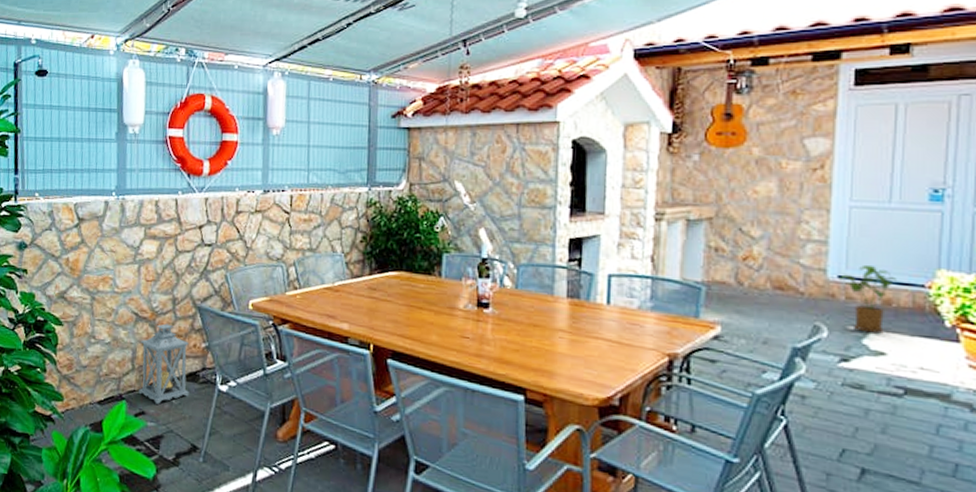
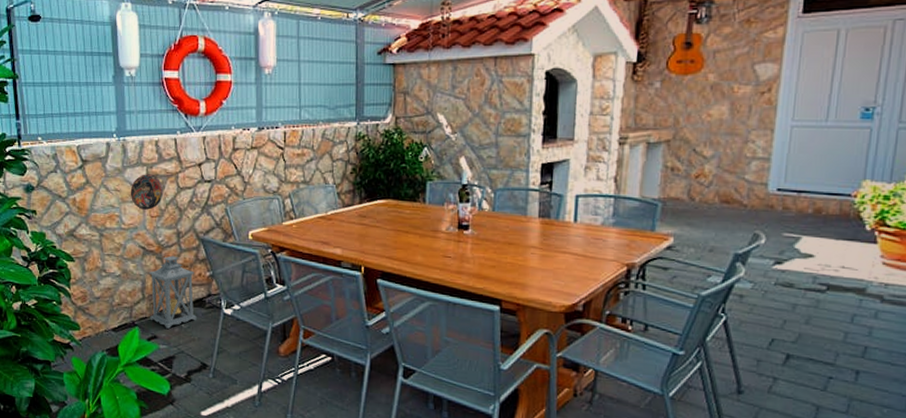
decorative plate: none [126,235,162,274] -> present [130,174,164,210]
house plant: present [840,264,896,334] -> none [778,178,827,239]

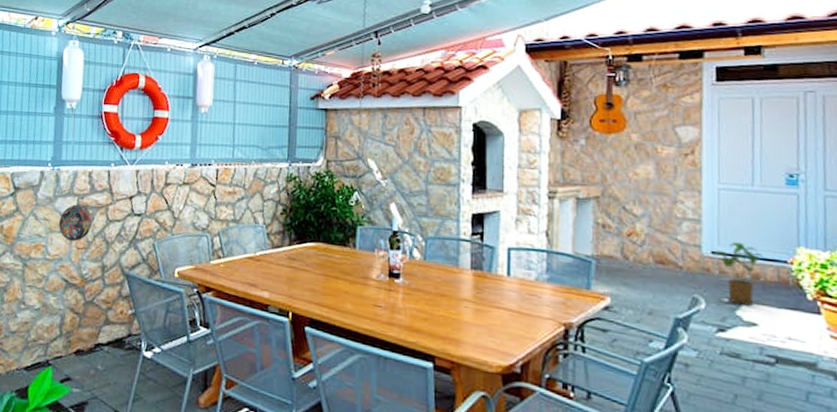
lantern: present [149,255,197,329] -> none [65,290,116,370]
house plant: none [778,178,827,239] -> present [713,241,762,306]

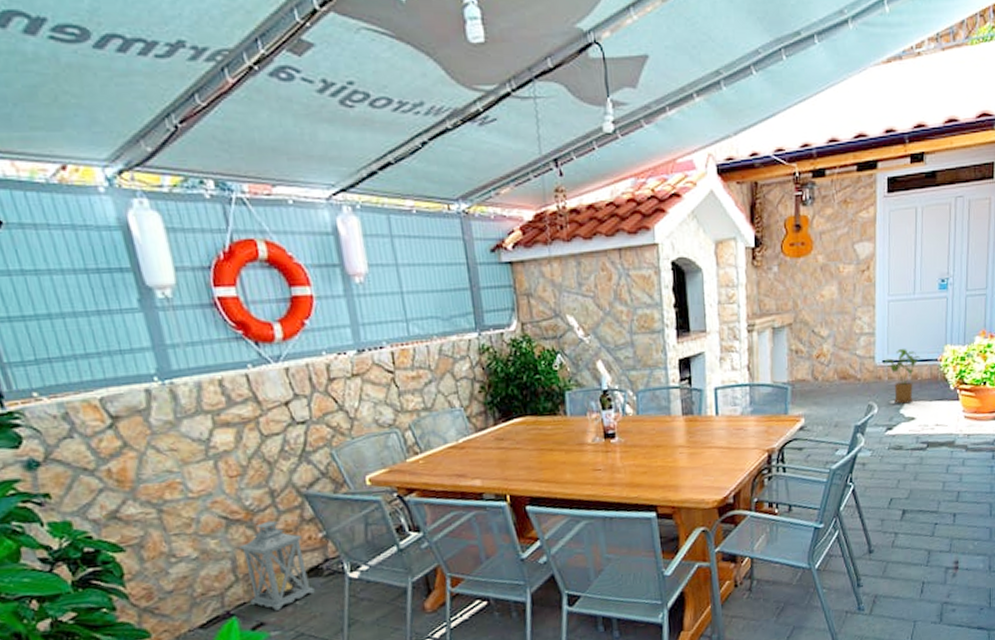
decorative plate: present [58,204,93,241] -> none [193,423,243,470]
lantern: none [65,290,116,370] -> present [239,520,315,611]

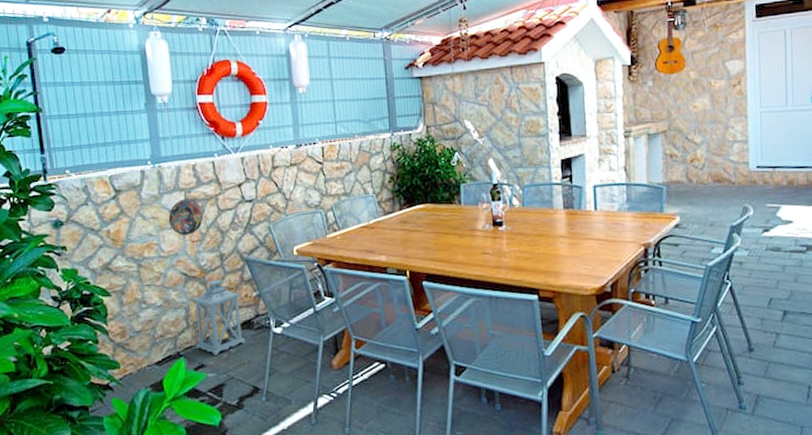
decorative plate: none [193,423,243,470] -> present [168,199,204,235]
house plant: present [884,348,920,404] -> none [758,155,795,207]

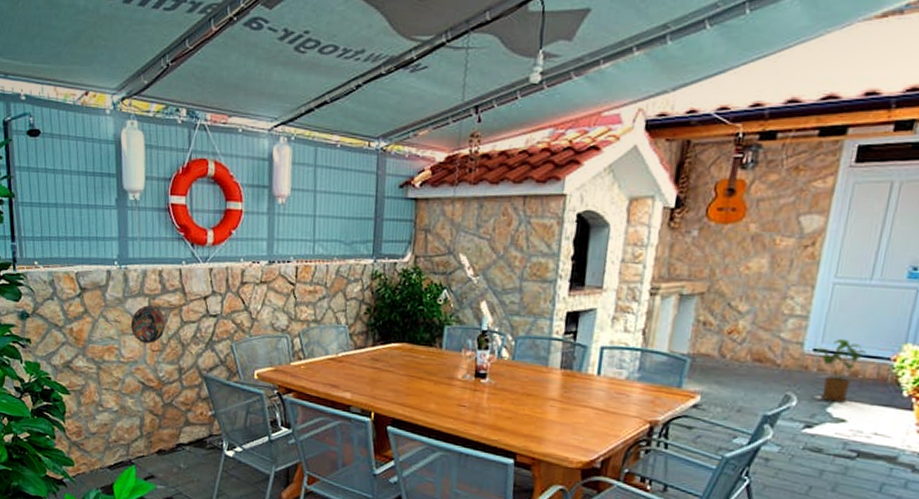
lantern: present [193,279,246,355] -> none [147,392,197,469]
house plant: none [758,155,795,207] -> present [814,338,866,403]

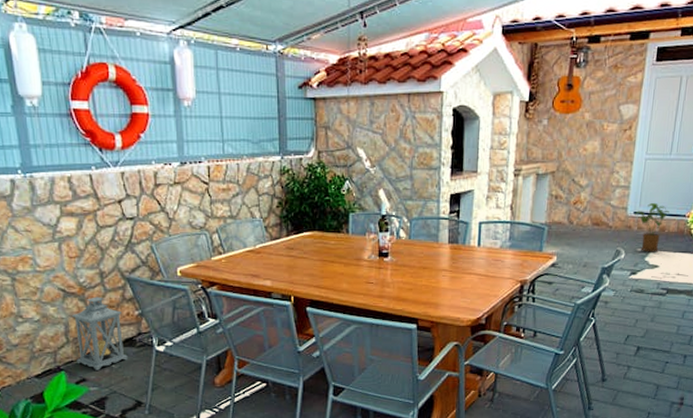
decorative plate: present [130,305,166,344] -> none [43,213,82,250]
lantern: none [147,392,197,469] -> present [72,296,128,370]

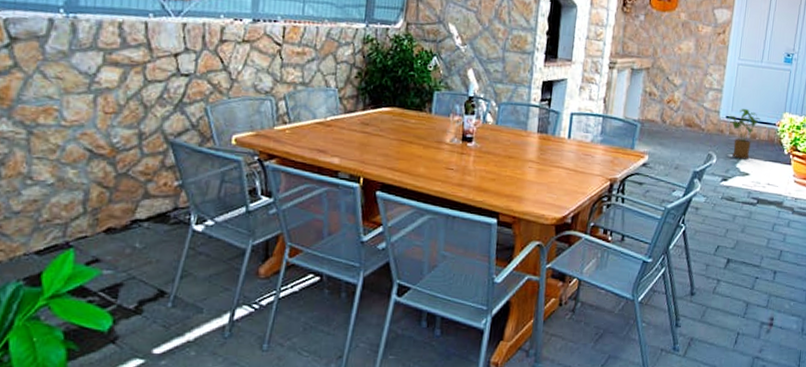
lantern: present [72,296,128,370] -> none [91,161,158,250]

